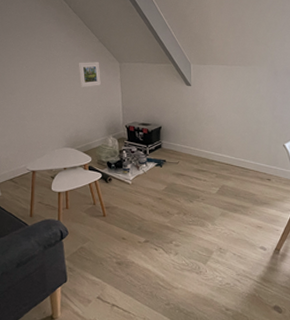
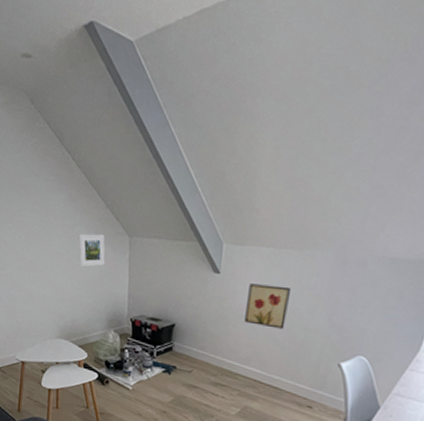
wall art: none [213,92,242,123] -> present [244,283,290,329]

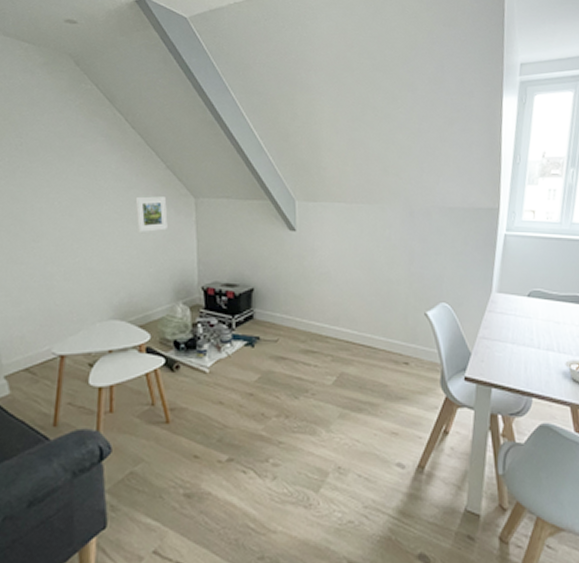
wall art: present [244,283,290,329] -> none [327,239,368,283]

